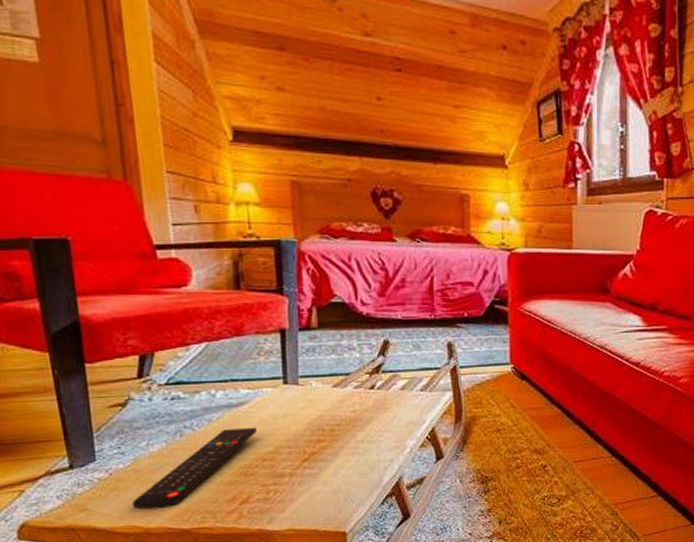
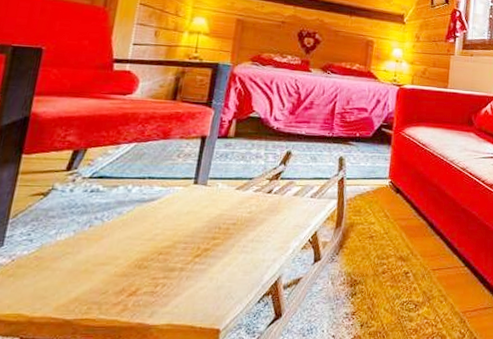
remote control: present [132,427,257,510] -> none [24,222,161,298]

